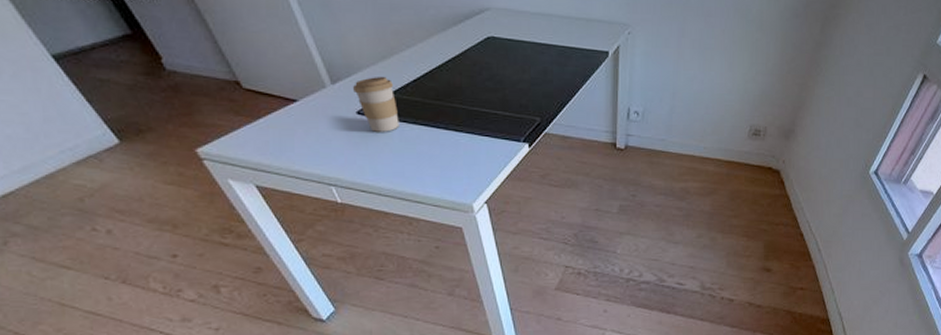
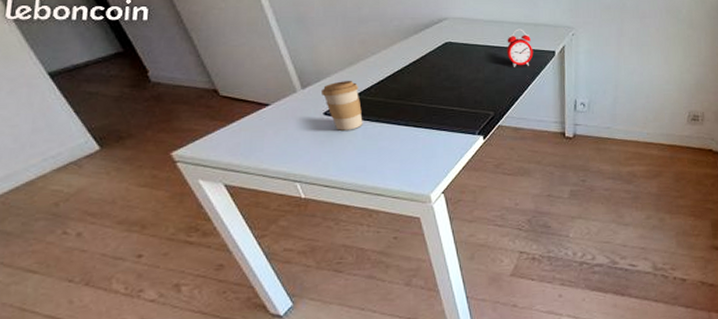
alarm clock: none [556,24,585,68] -> present [507,29,534,67]

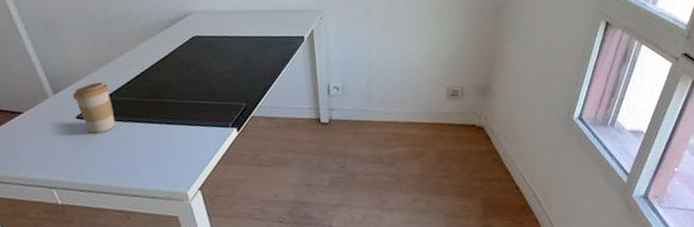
alarm clock: present [507,29,534,67] -> none [254,16,282,56]

